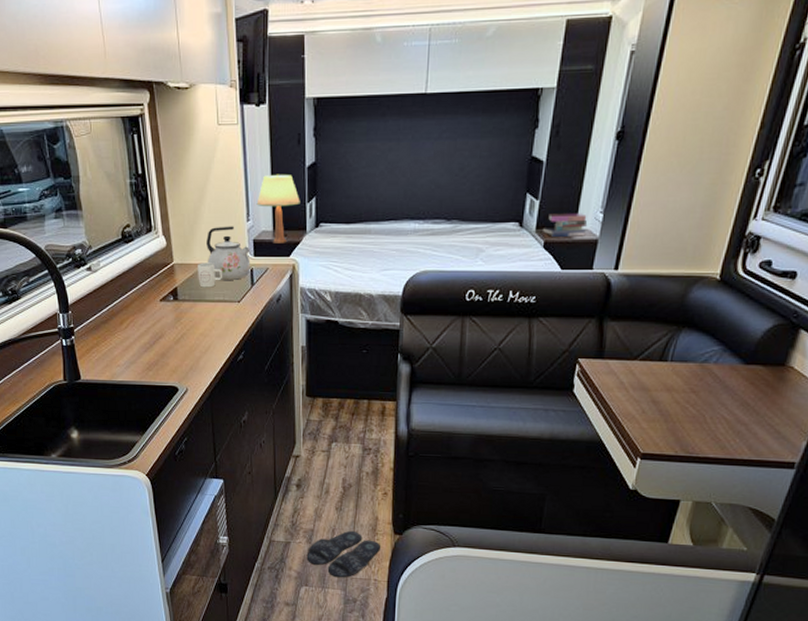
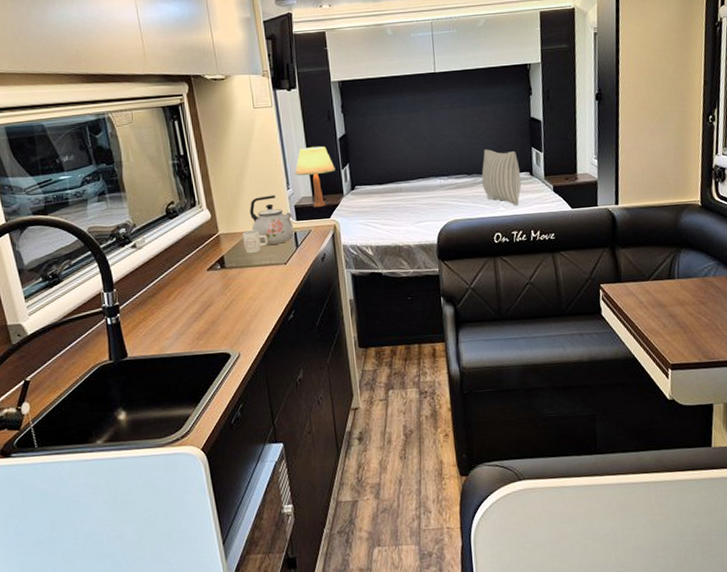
slippers: present [307,530,380,578] -> none [376,478,449,532]
pillow: none [462,191,509,261] -> present [481,149,522,206]
books: present [543,213,587,237] -> none [550,160,586,182]

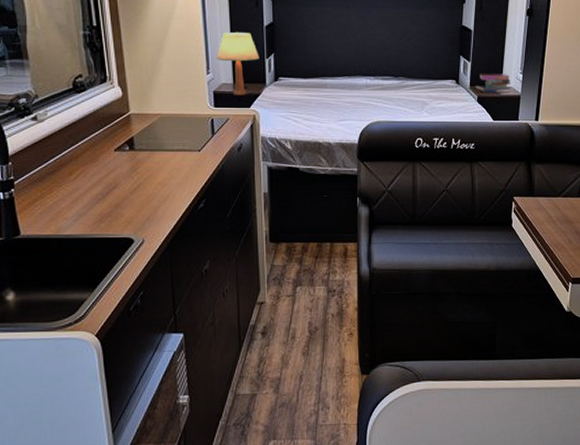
mug: present [243,229,269,254] -> none [156,113,183,137]
kettle: present [250,195,294,245] -> none [165,78,211,130]
pillow: present [481,149,522,206] -> none [408,52,447,113]
books: none [550,160,586,182] -> present [476,73,510,93]

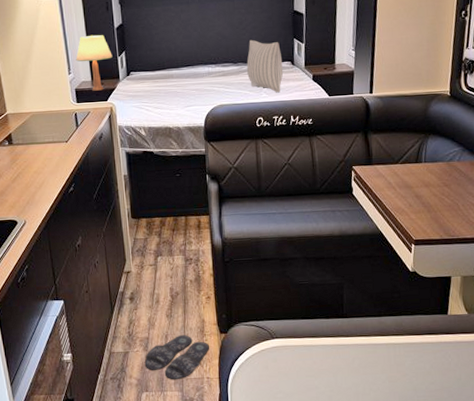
slippers: none [275,375,348,427] -> present [145,334,209,380]
pillow: none [408,52,447,113] -> present [246,39,284,93]
books: present [476,73,510,93] -> none [310,51,344,71]

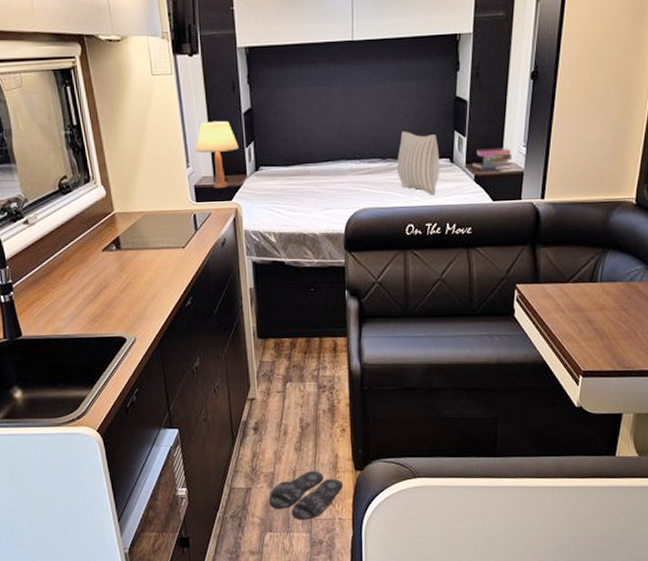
books: none [310,51,344,71] -> present [472,147,512,171]

